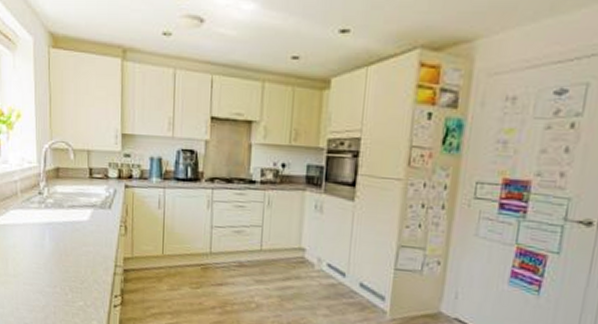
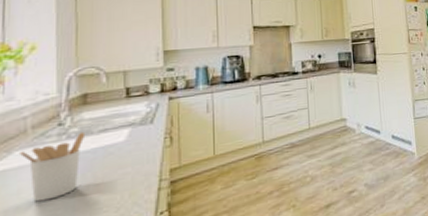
utensil holder: none [13,204,59,259] -> present [18,131,86,202]

